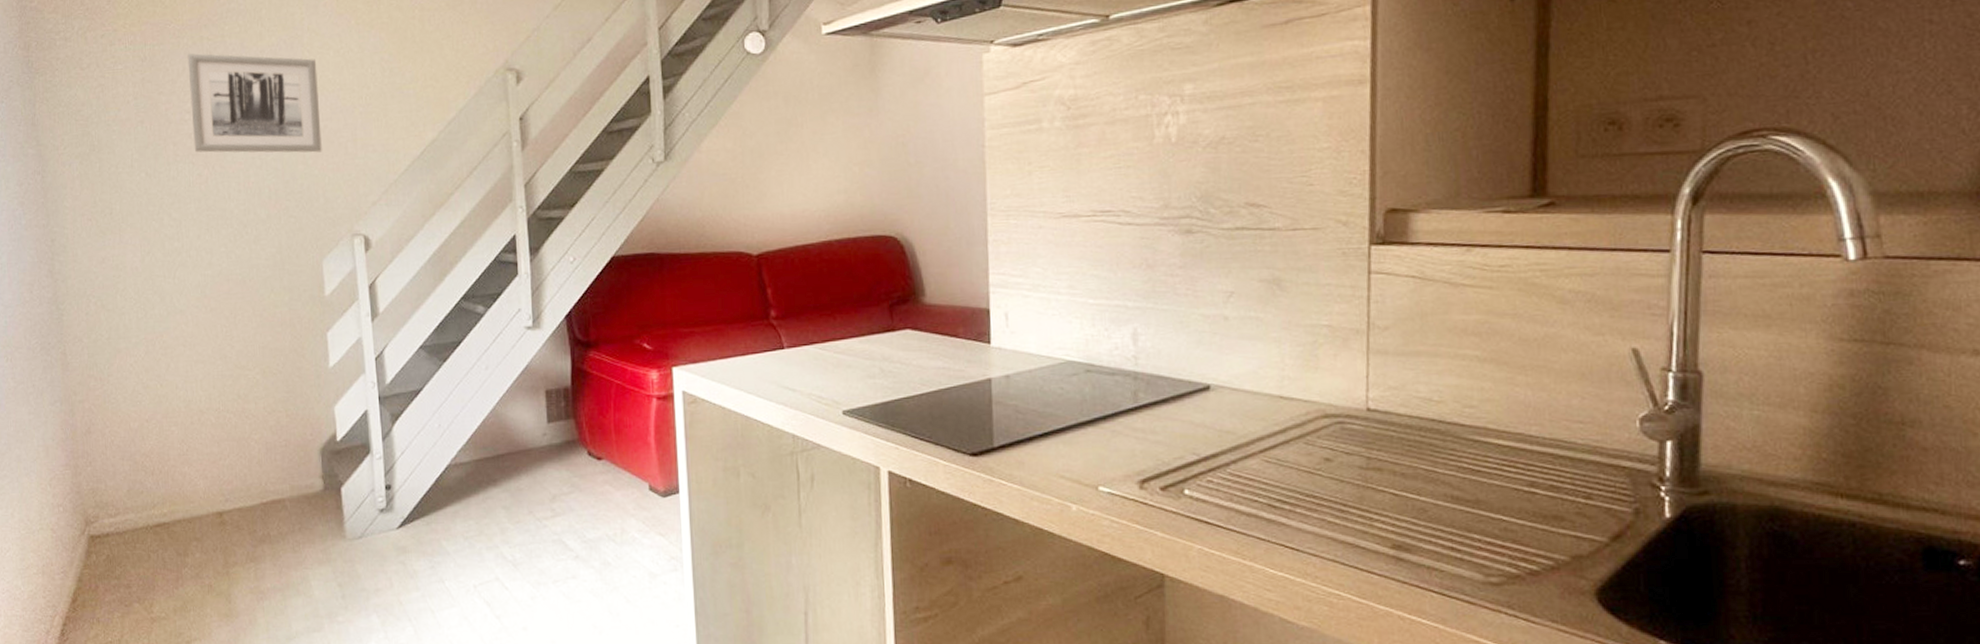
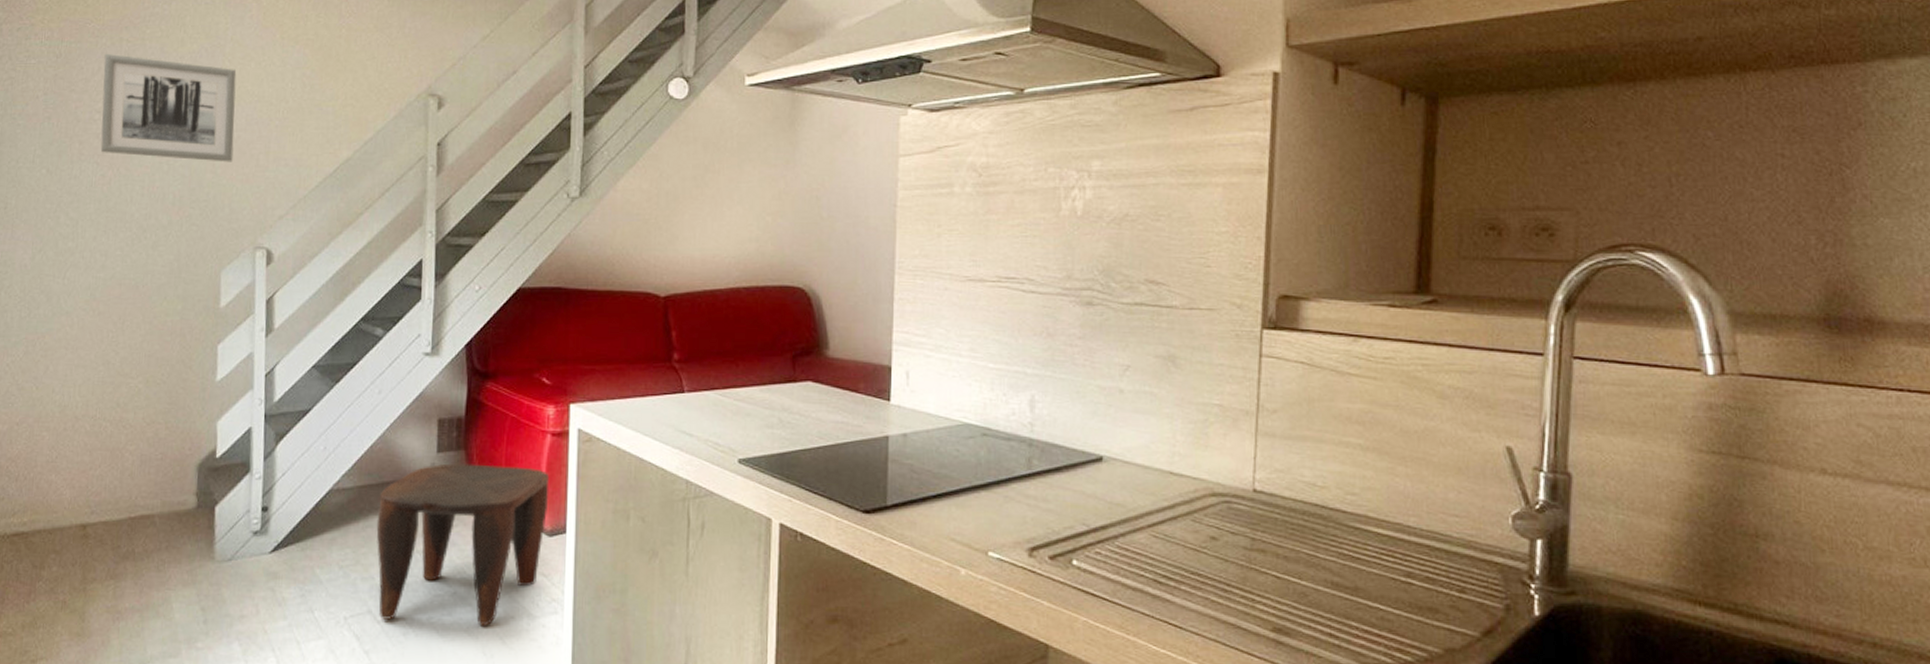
stool: none [495,431,660,587] -> present [376,463,550,627]

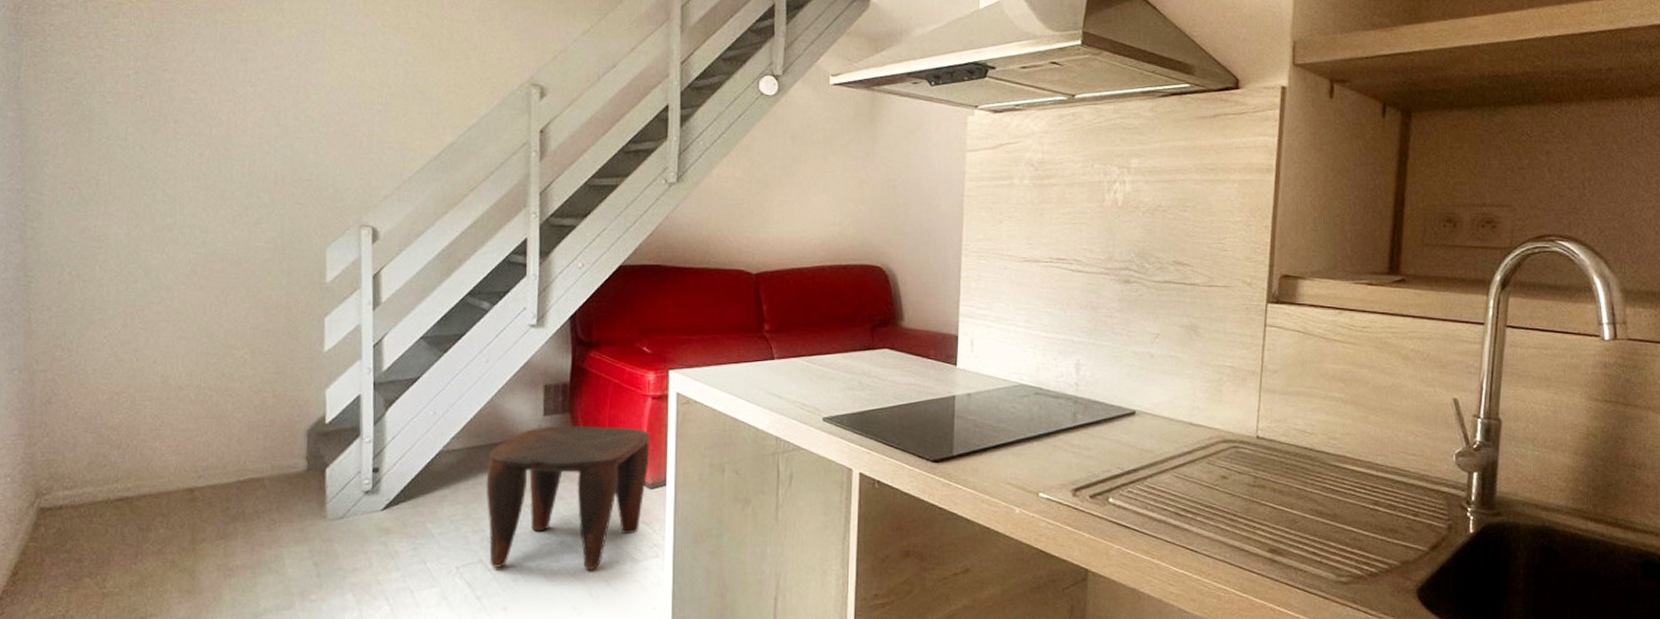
wall art: present [100,53,237,162] -> none [197,34,338,144]

